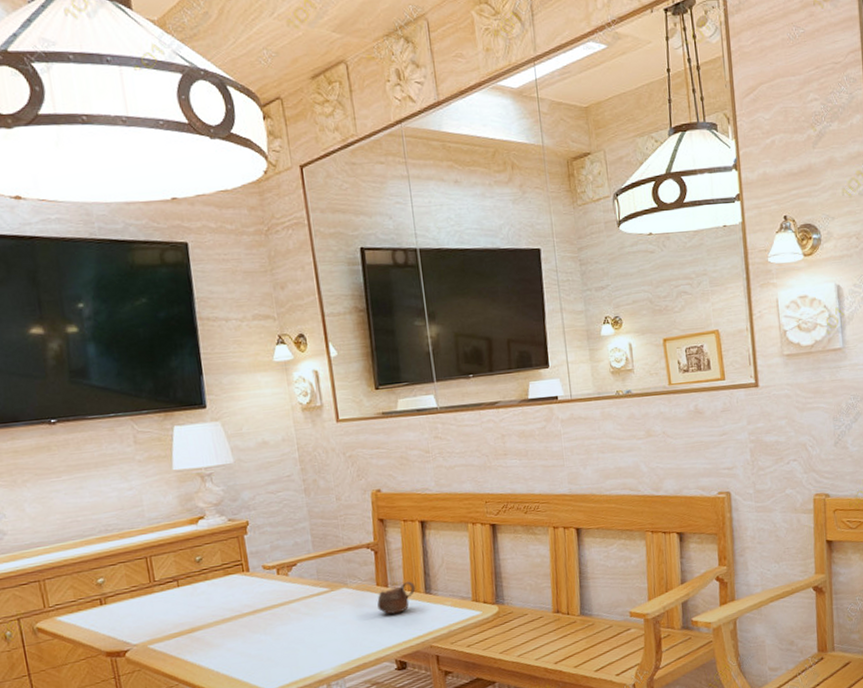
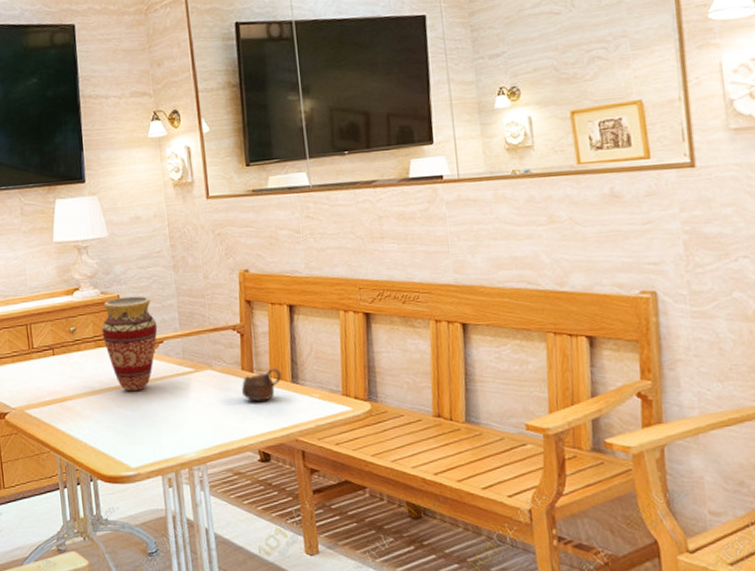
vase: none [230,520,290,617] -> present [101,296,158,392]

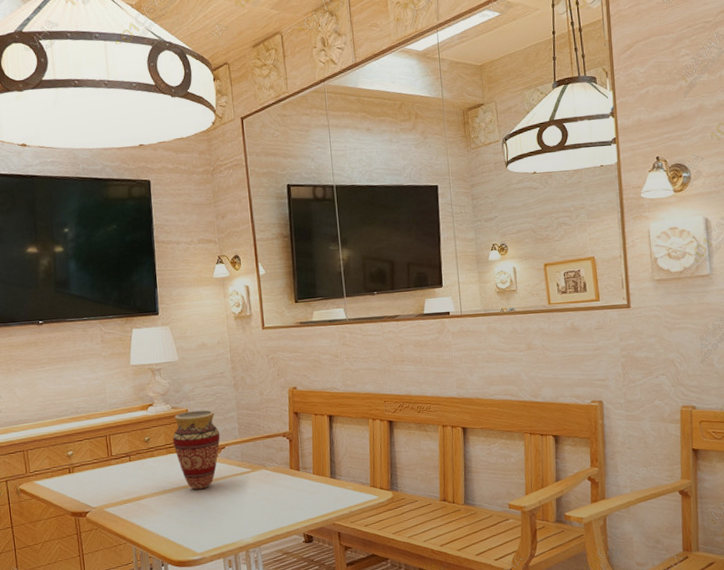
cup: present [242,368,282,402] -> none [290,466,323,494]

